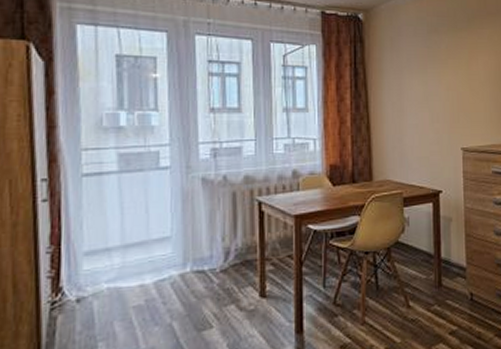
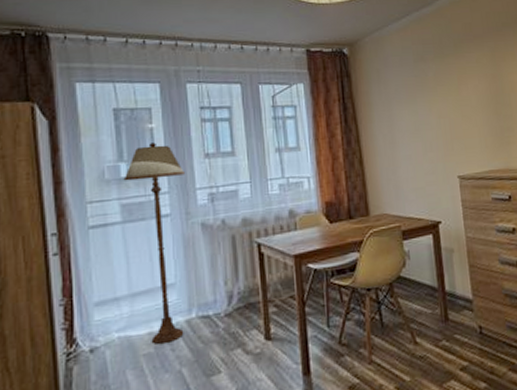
floor lamp: none [122,93,189,297] -> present [123,142,186,344]

